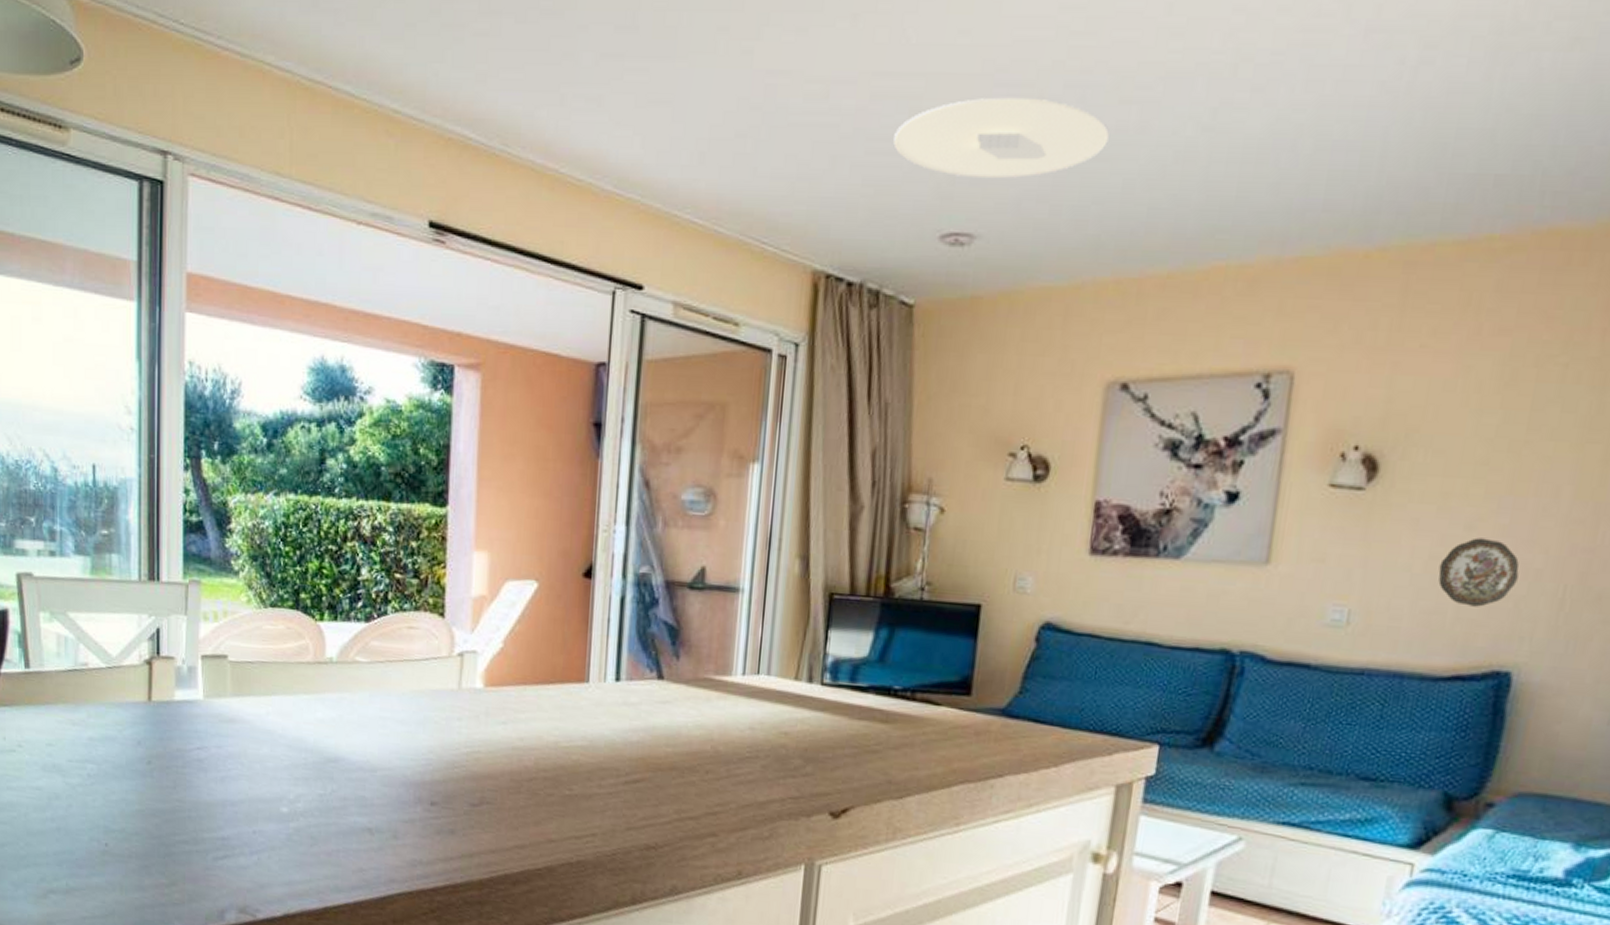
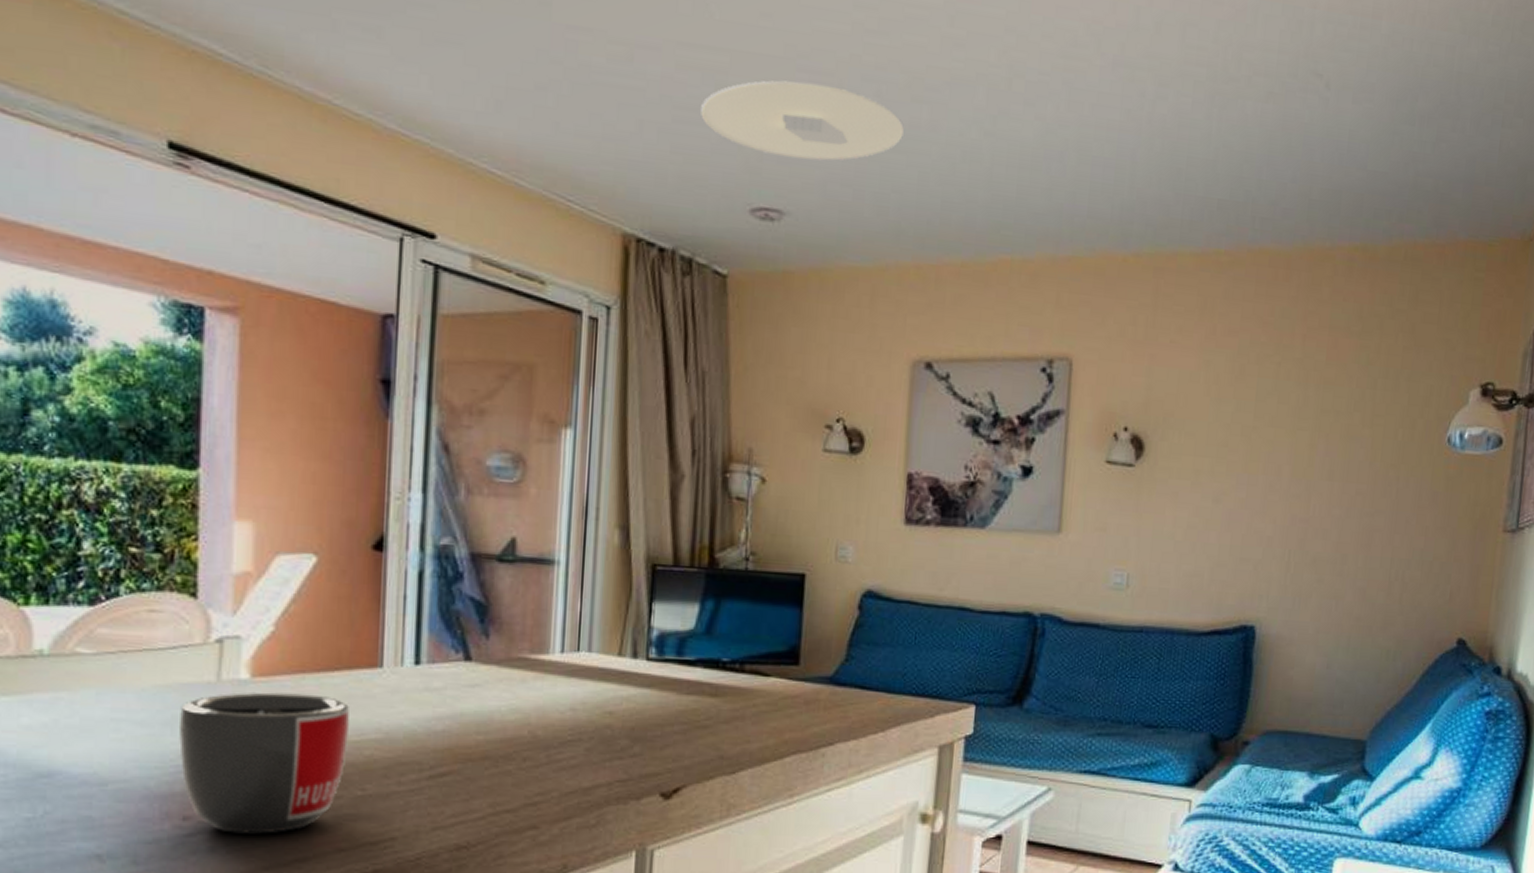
mug: none [429,699,562,822] -> present [179,691,351,834]
decorative plate: present [1438,538,1519,607] -> none [1195,509,1256,570]

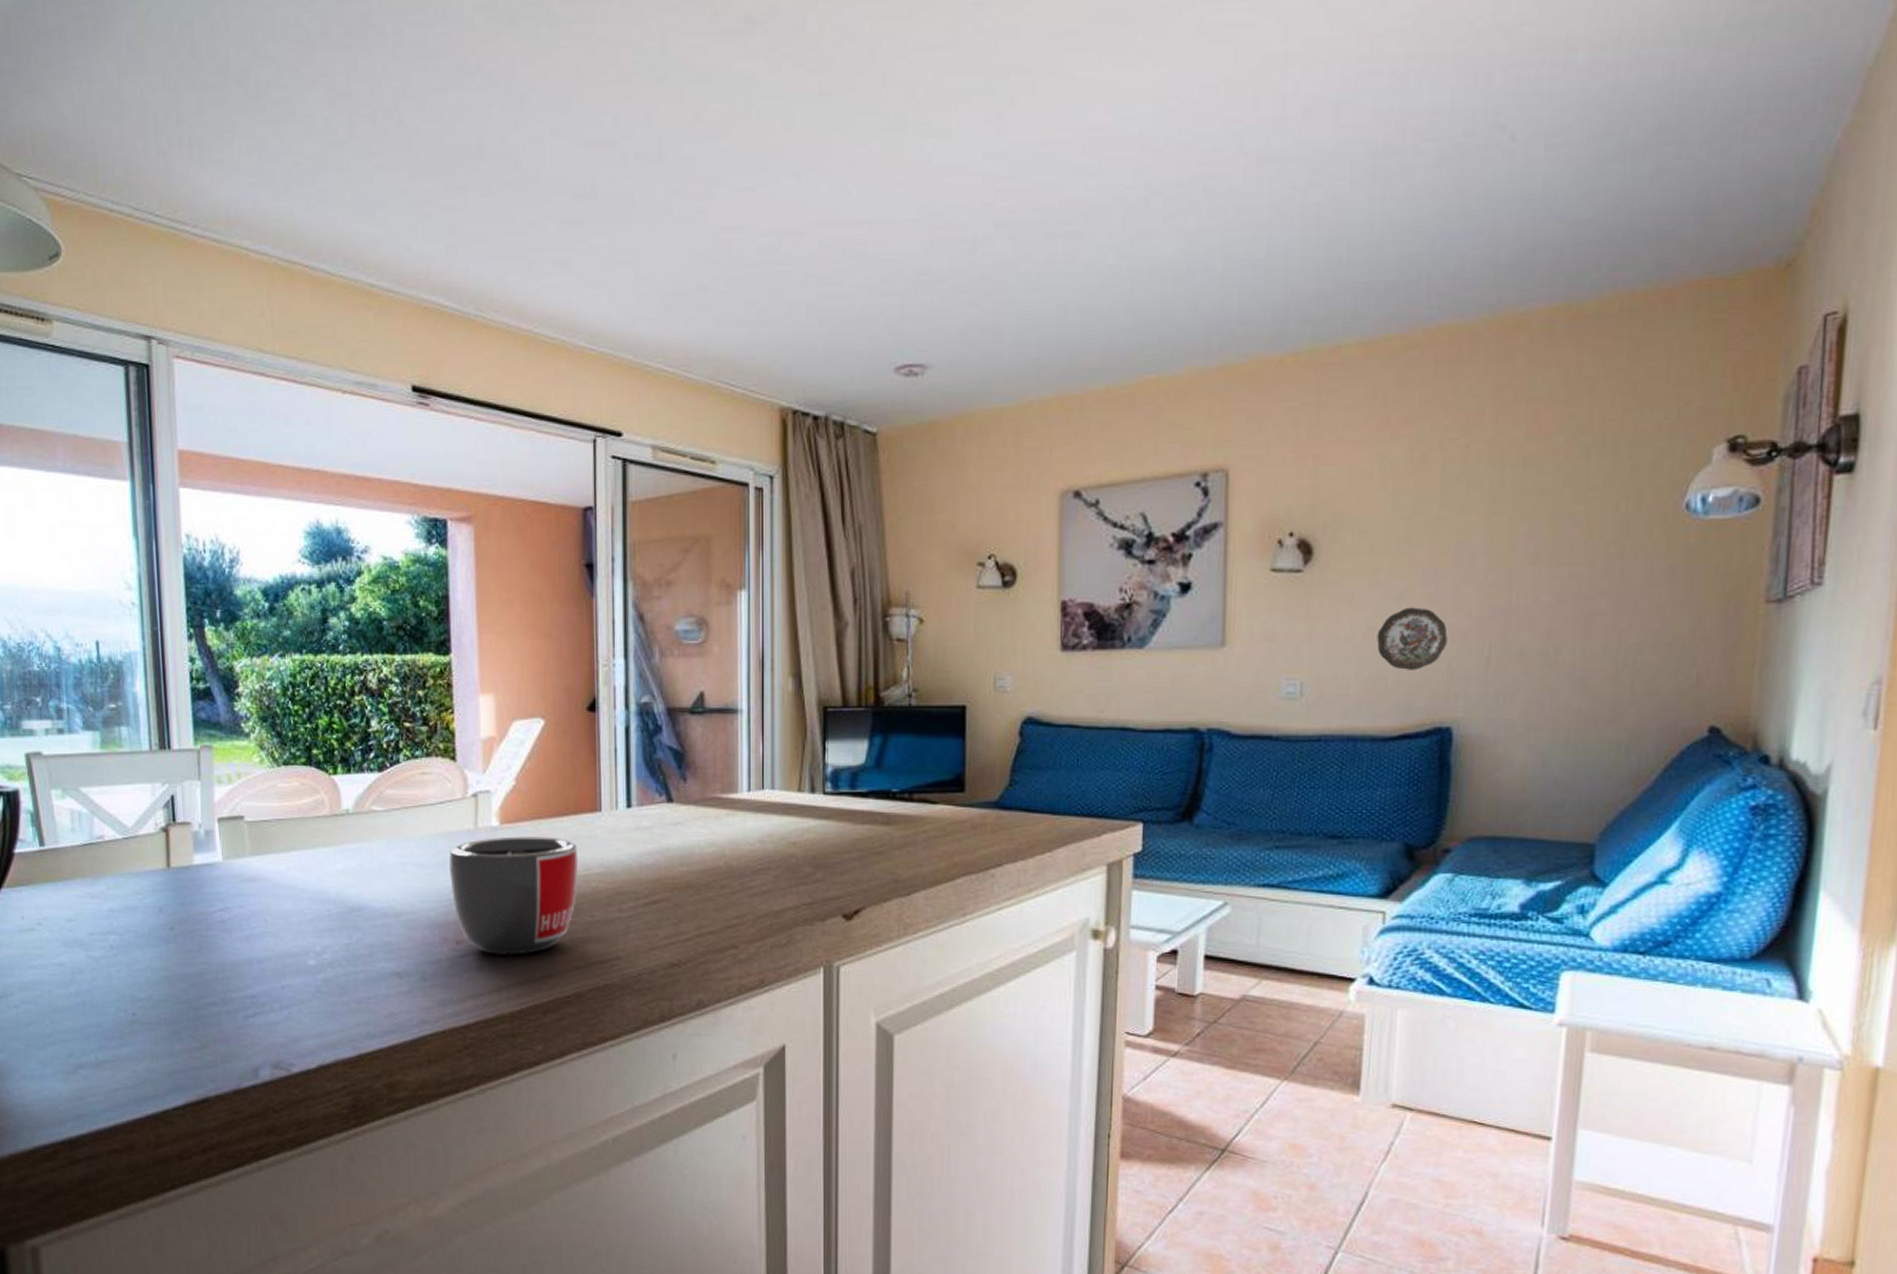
ceiling light: present [701,80,904,161] -> none [844,238,1040,314]
decorative plate: none [1195,509,1256,570] -> present [1377,607,1448,670]

